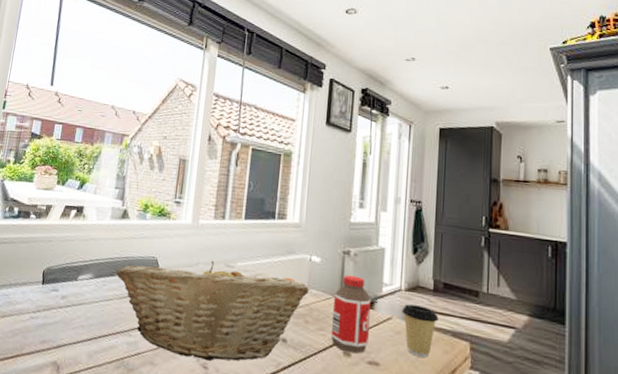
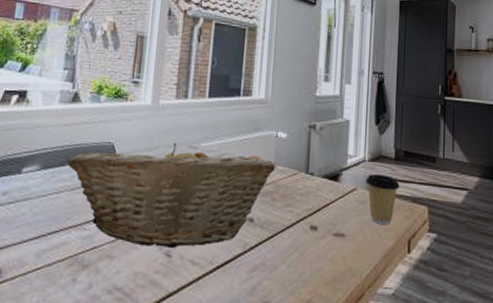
bottle: present [331,275,371,354] -> none [298,149,337,227]

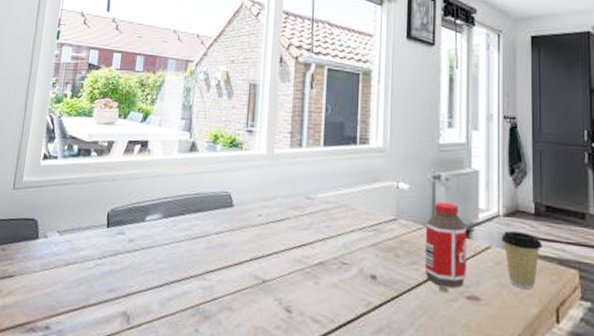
fruit basket: present [66,143,275,248] -> none [186,194,397,303]
bottle: none [298,149,337,227] -> present [424,202,467,288]

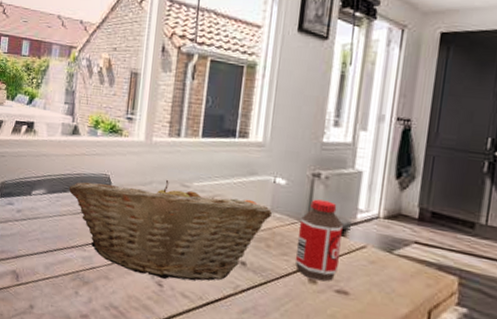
fruit basket: none [186,194,397,303] -> present [68,180,272,281]
coffee cup: present [501,231,542,289] -> none [378,232,423,290]

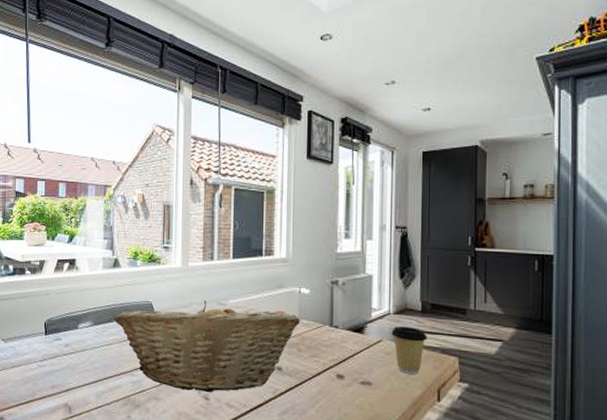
bottle: present [295,199,343,282] -> none [324,303,361,376]
coffee cup: none [378,232,423,290] -> present [391,326,427,374]

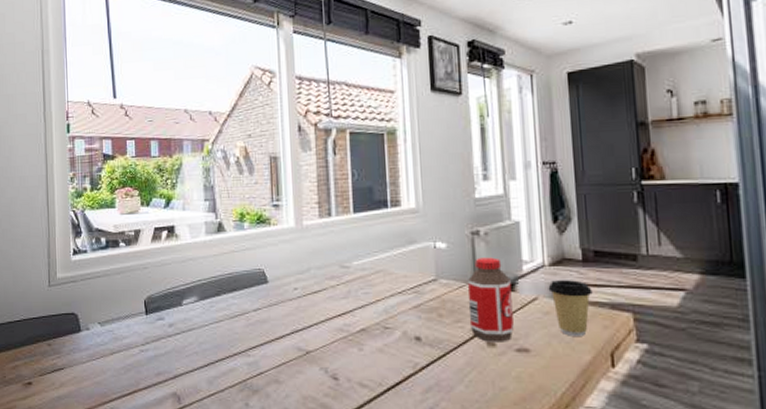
fruit basket: present [113,301,300,392] -> none [221,264,438,370]
bottle: none [324,303,361,376] -> present [467,257,514,342]

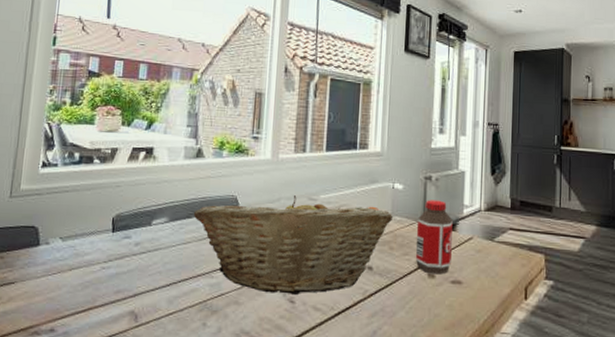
fruit basket: none [221,264,438,370] -> present [193,195,392,294]
coffee cup: present [548,280,593,336] -> none [482,223,516,272]

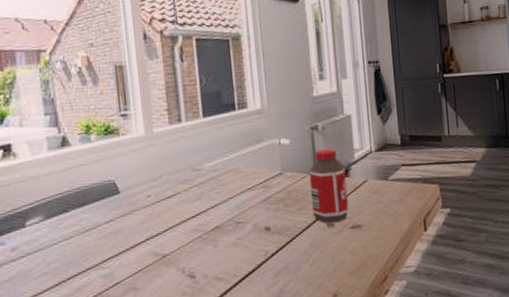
fruit basket: present [193,195,392,294] -> none [69,166,283,273]

